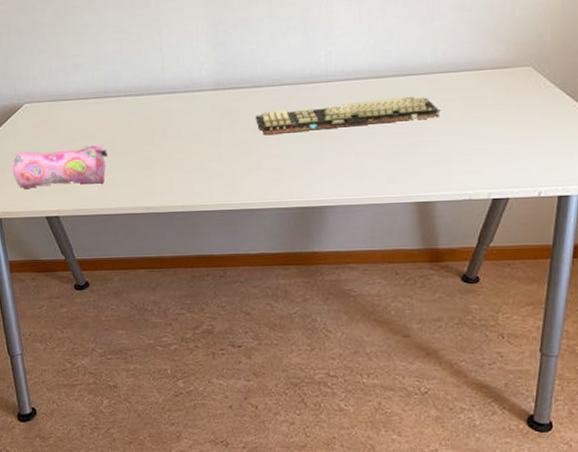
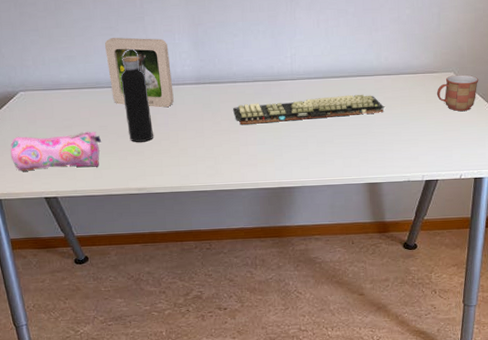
picture frame: none [115,41,189,118] -> present [104,37,174,108]
water bottle: none [131,53,164,156] -> present [121,48,153,142]
mug: none [510,69,567,114] -> present [437,74,479,111]

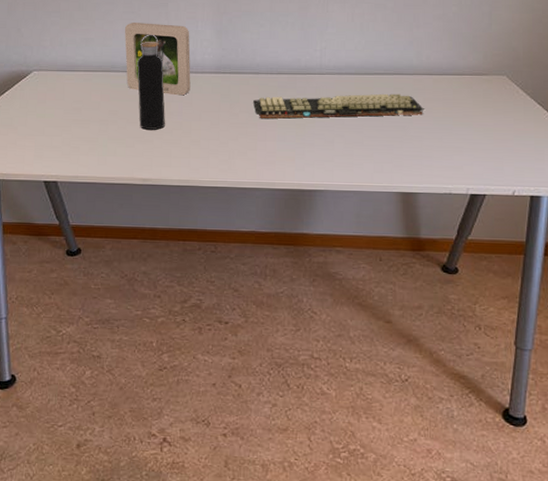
pencil case: present [10,131,102,171] -> none [15,115,110,153]
mug: present [437,74,479,111] -> none [487,79,537,119]

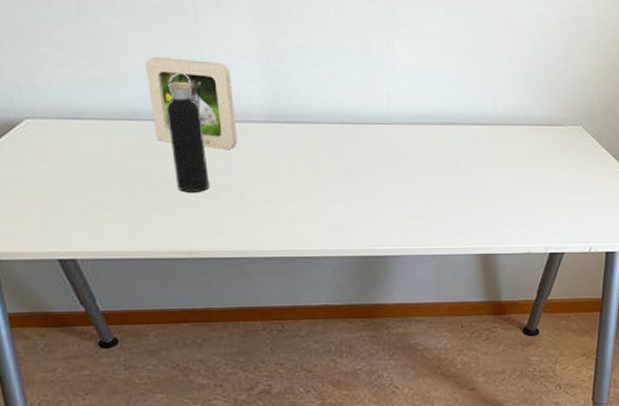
keyboard: present [253,93,425,119] -> none [314,146,503,176]

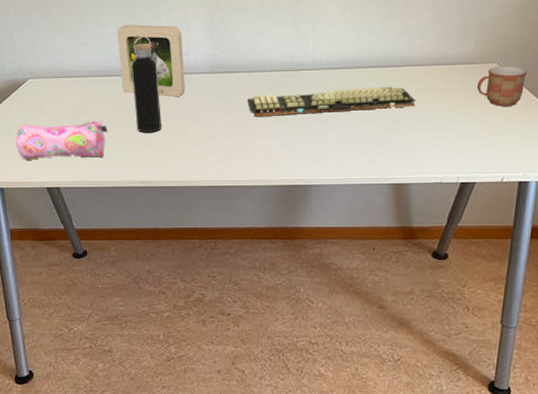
pencil case: none [10,175,140,224] -> present [15,120,108,160]
keyboard: none [314,146,503,176] -> present [248,86,417,116]
mug: none [563,129,612,172] -> present [477,66,527,106]

